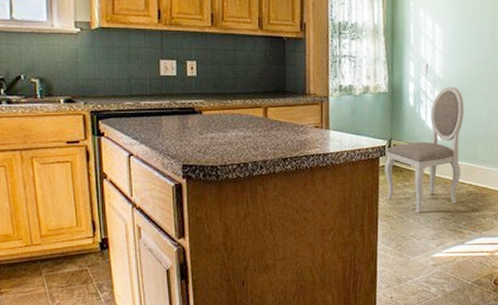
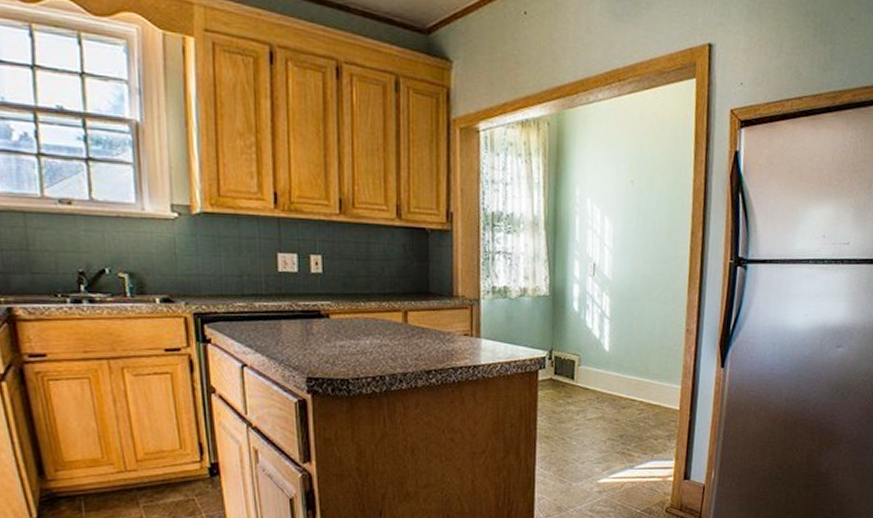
dining chair: present [385,86,464,214] -> none [544,289,636,434]

